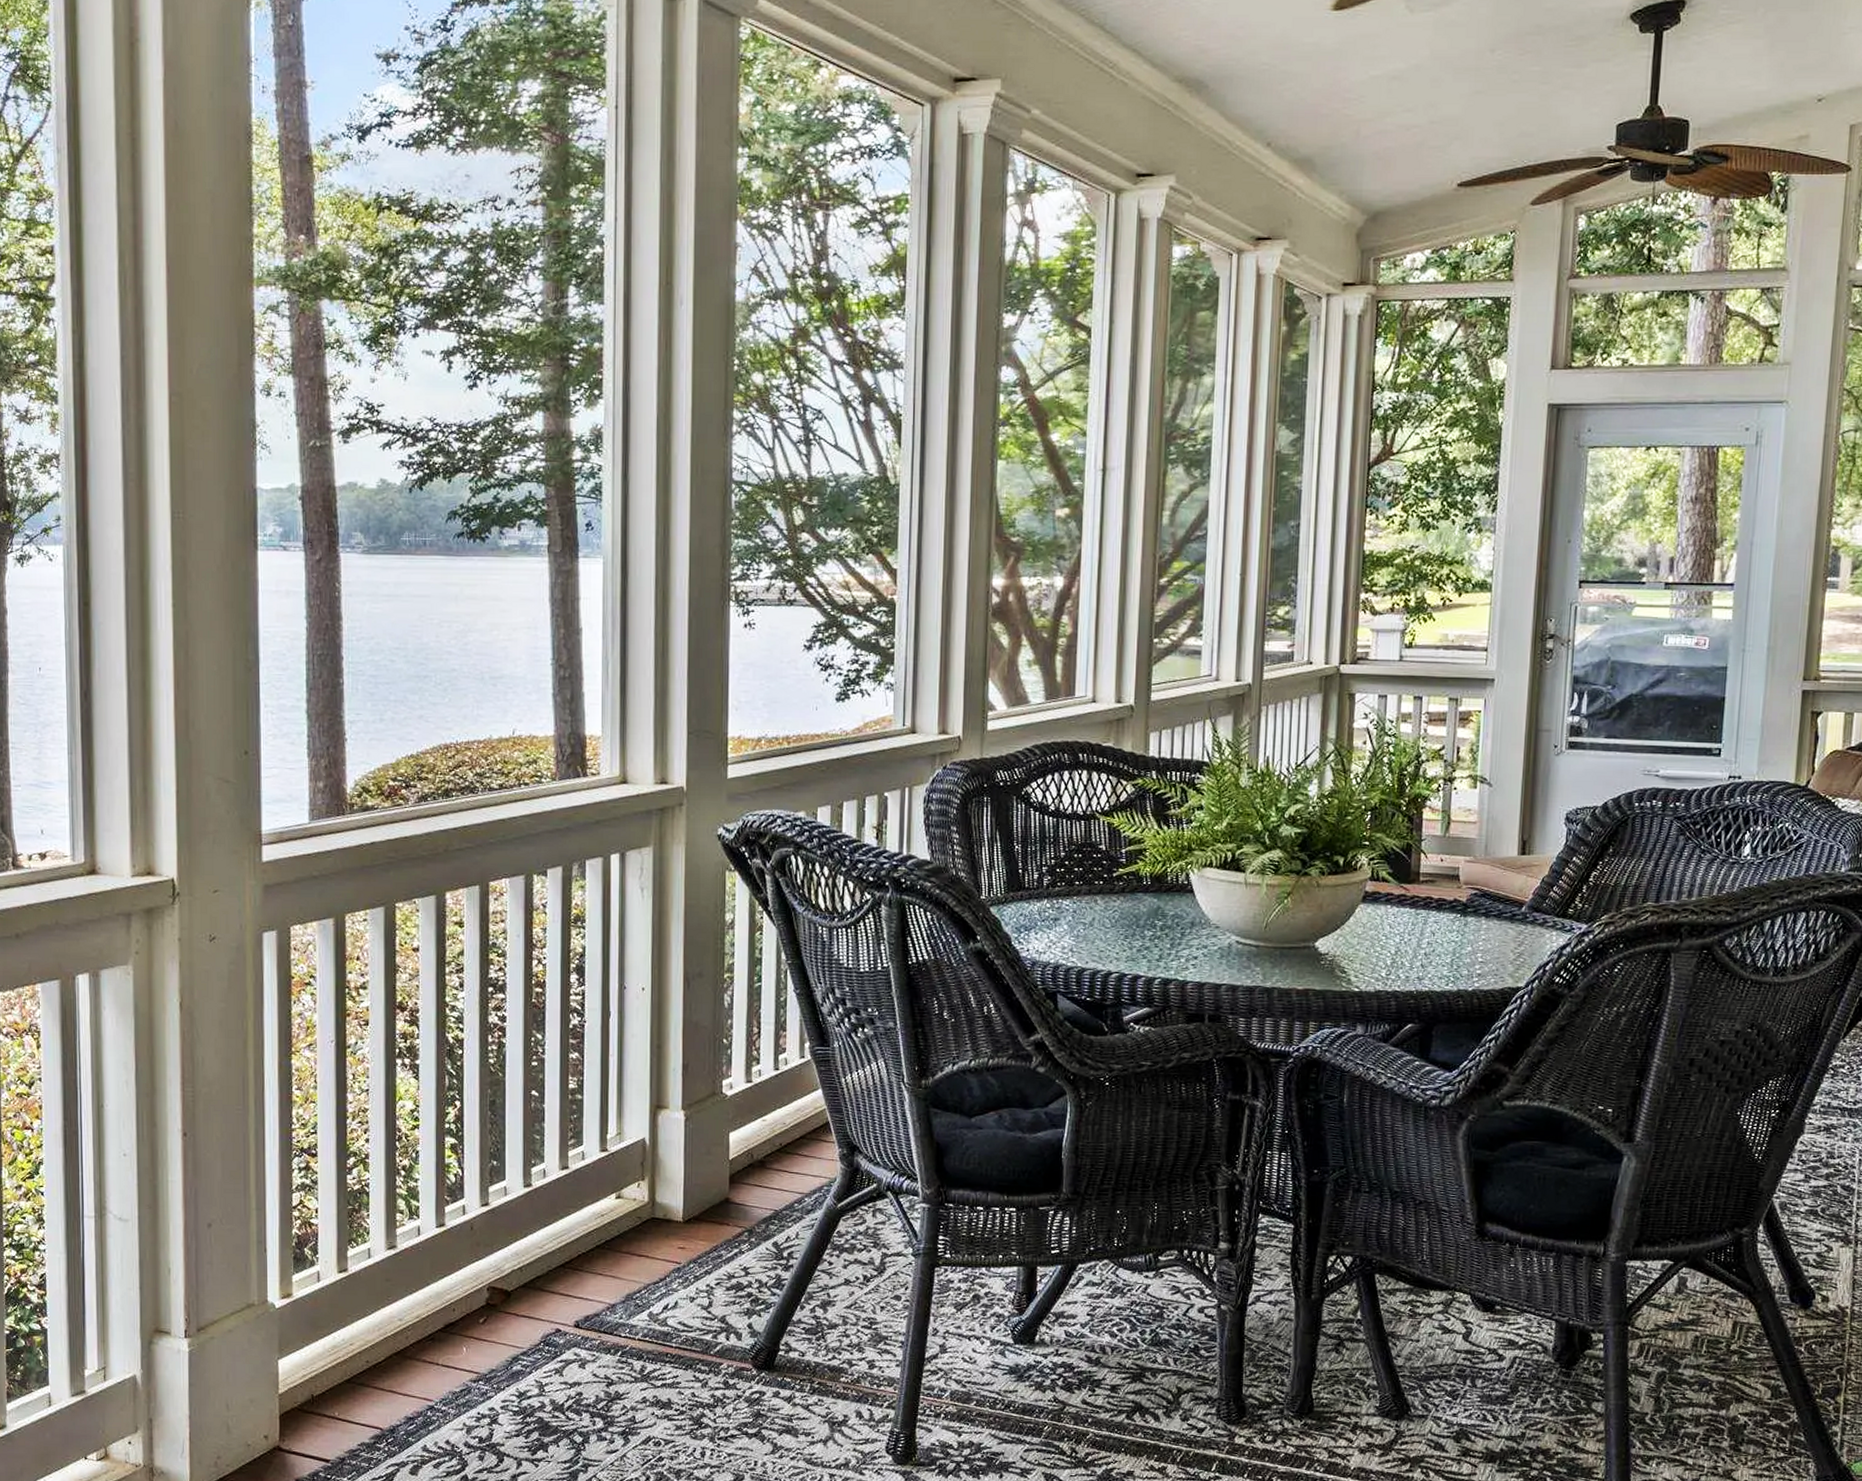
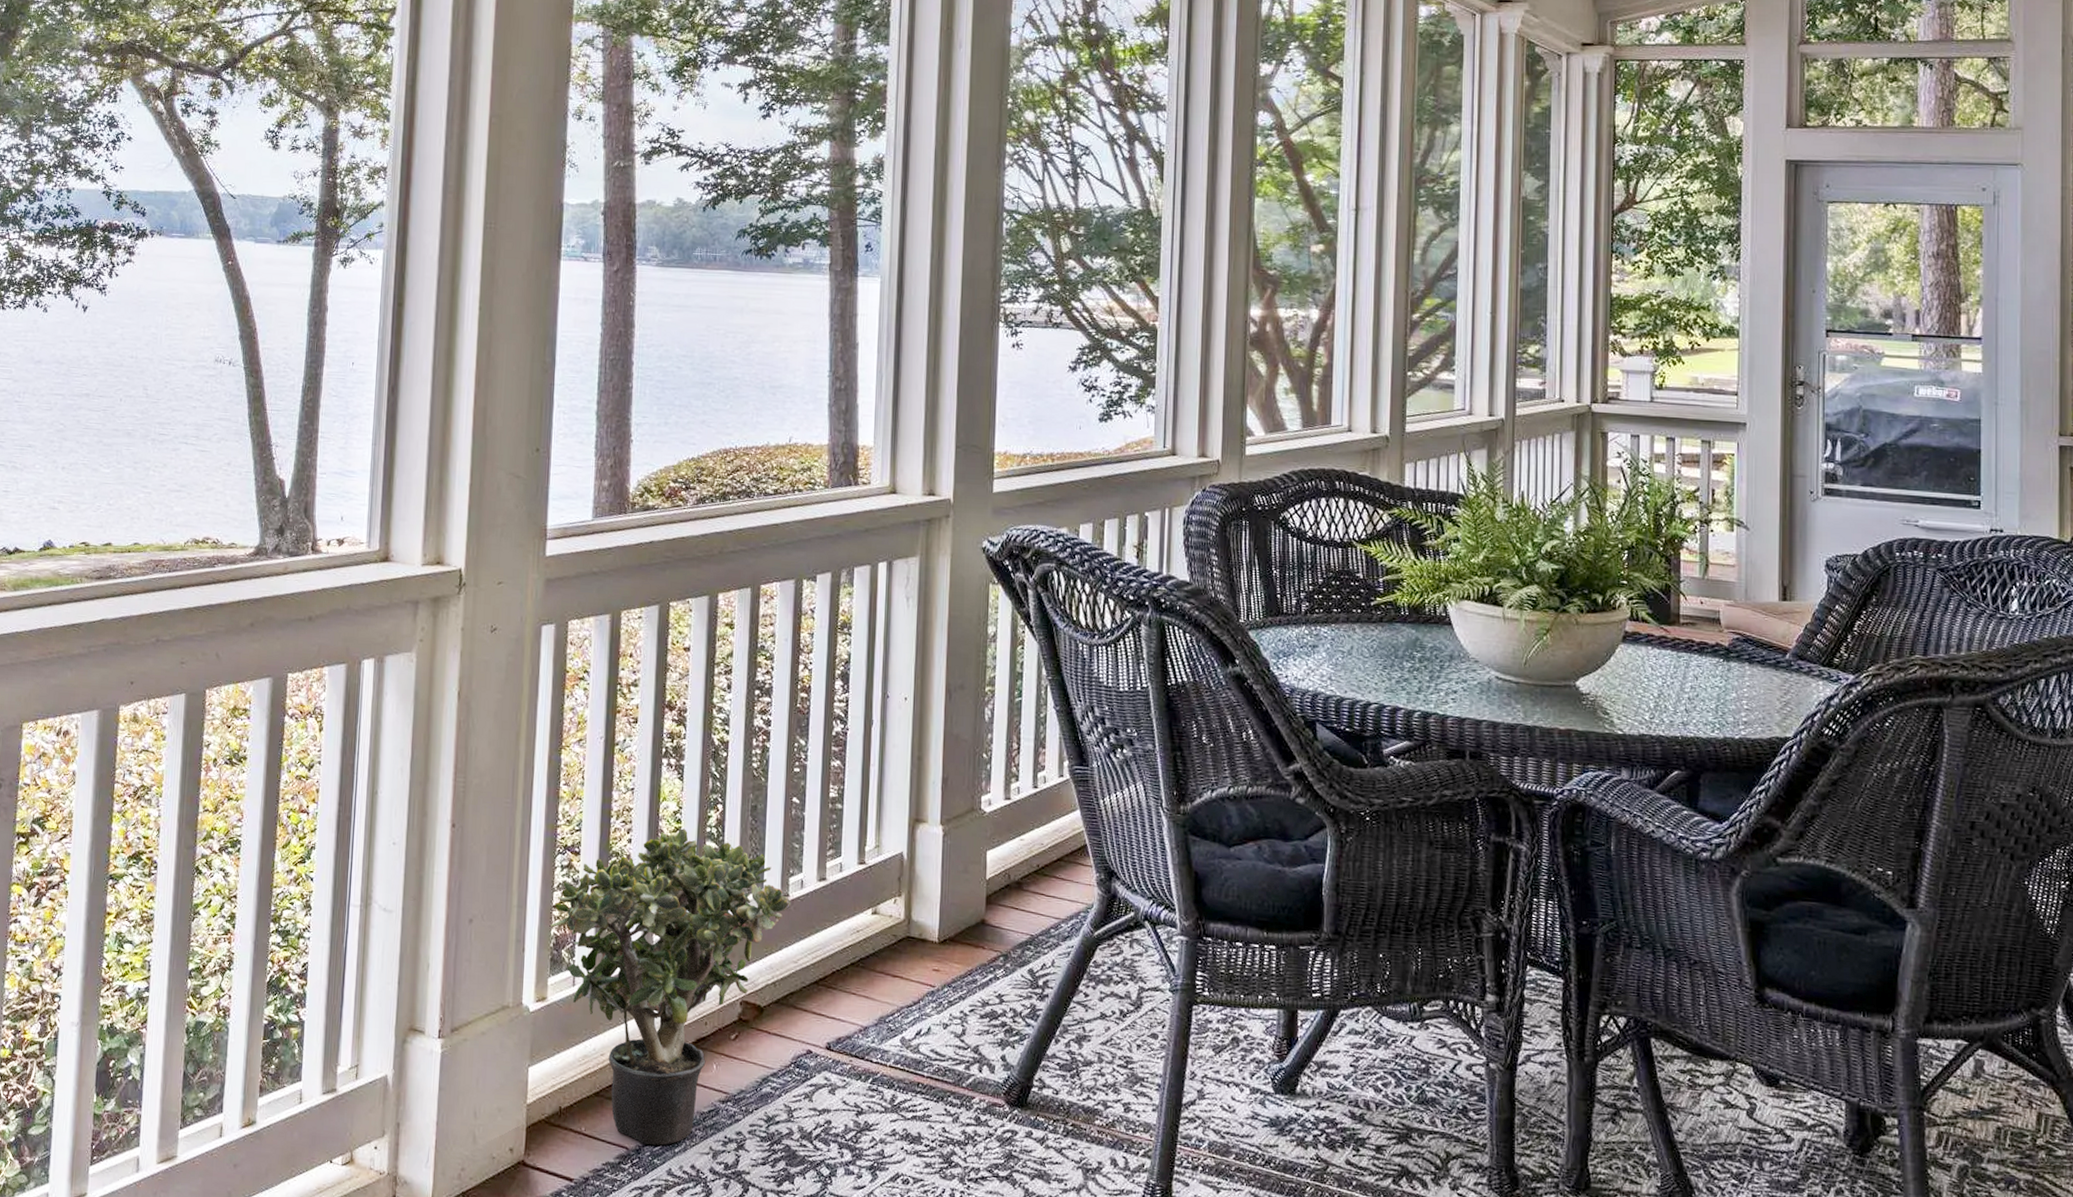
potted plant: none [291,1126,533,1425] -> present [550,828,790,1146]

